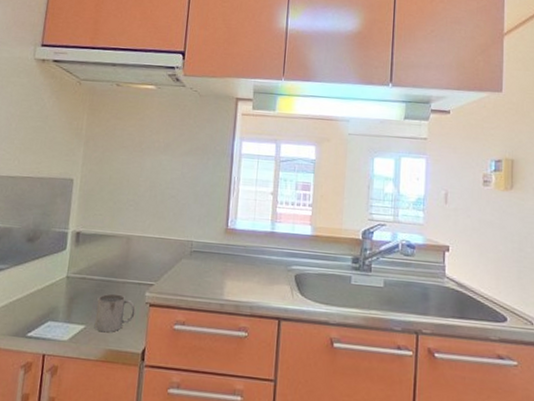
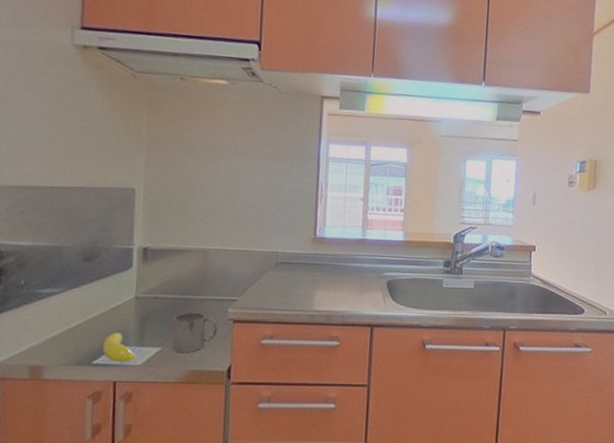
banana: none [36,308,63,337] -> present [102,333,136,362]

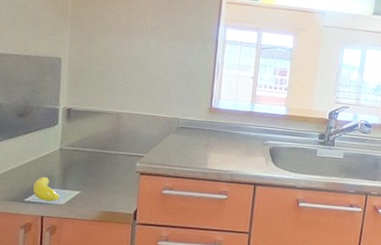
mug: present [171,312,218,353] -> none [89,164,127,197]

